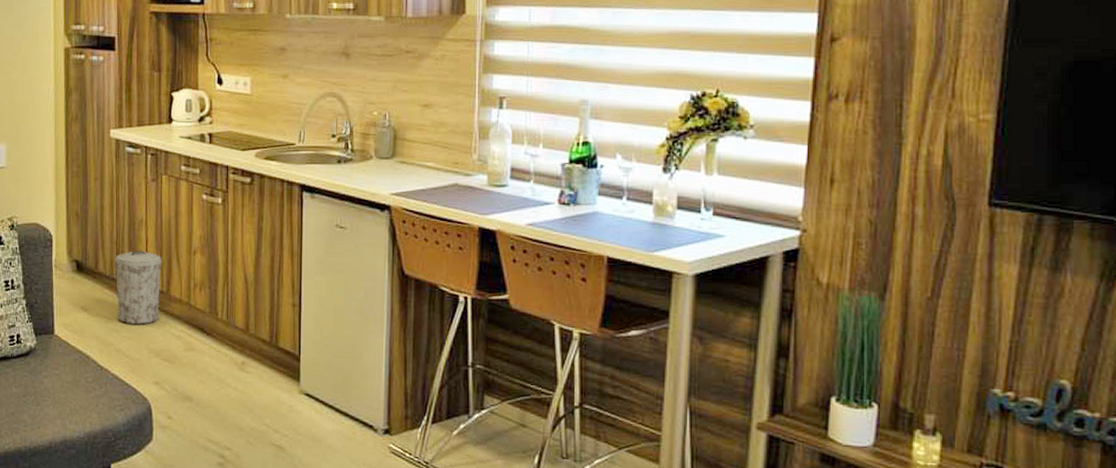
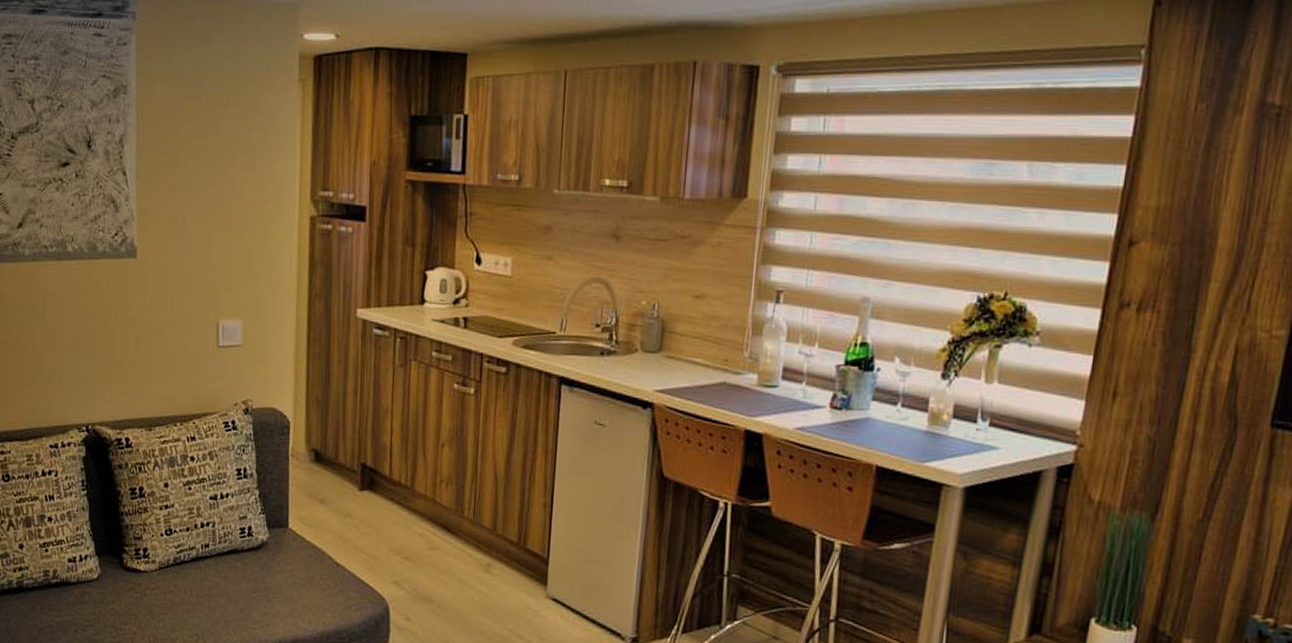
trash can: present [115,250,162,325] -> none [356,441,407,521]

